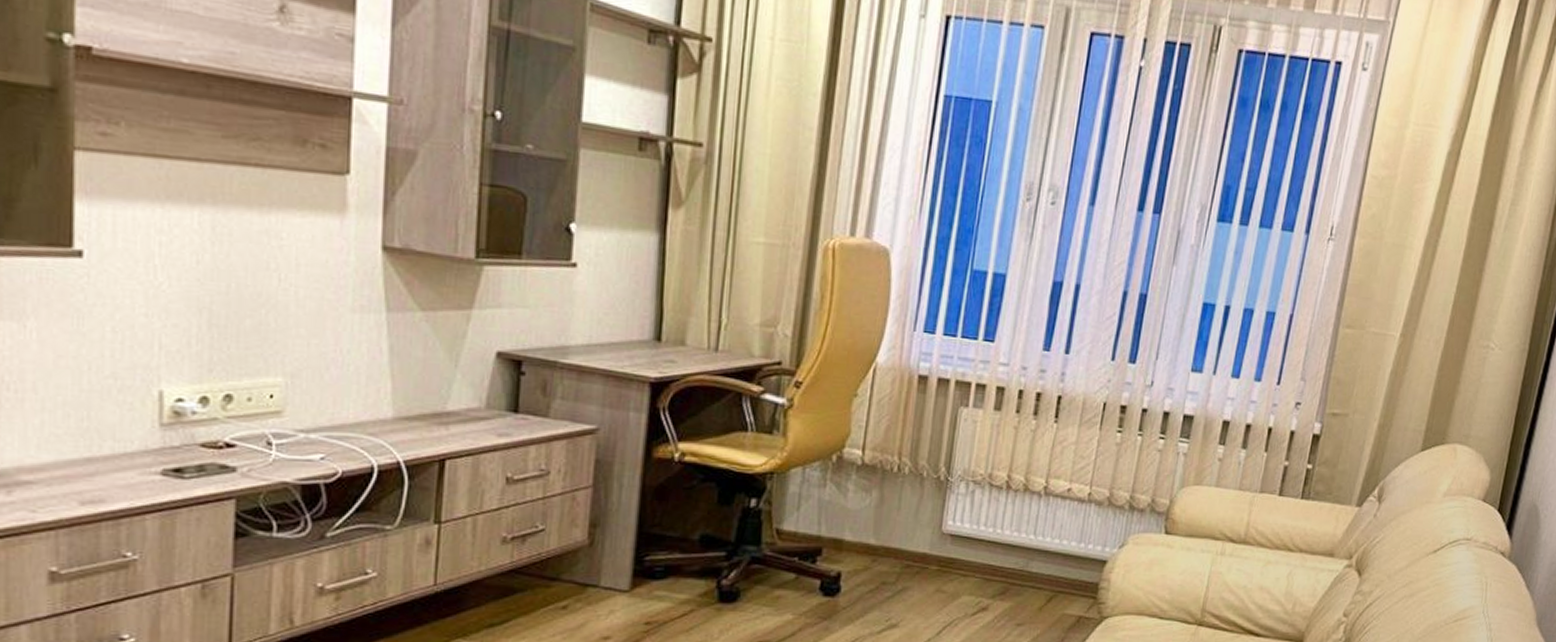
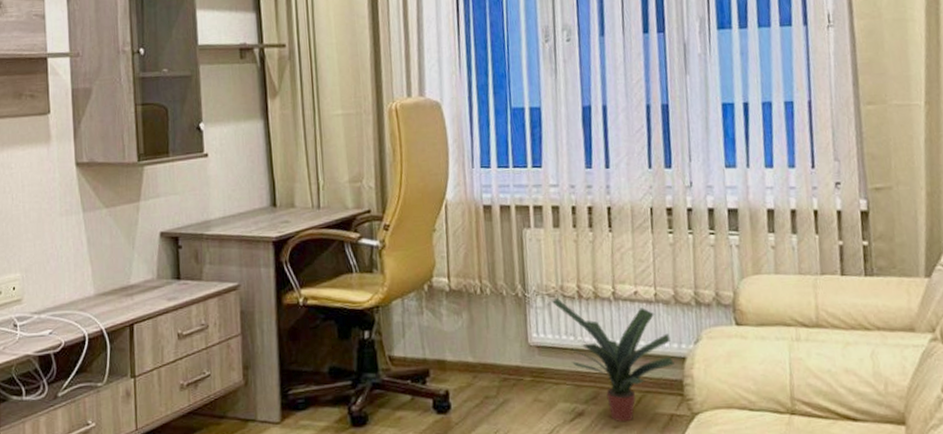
potted plant: none [977,486,1096,621] -> present [552,298,675,423]

